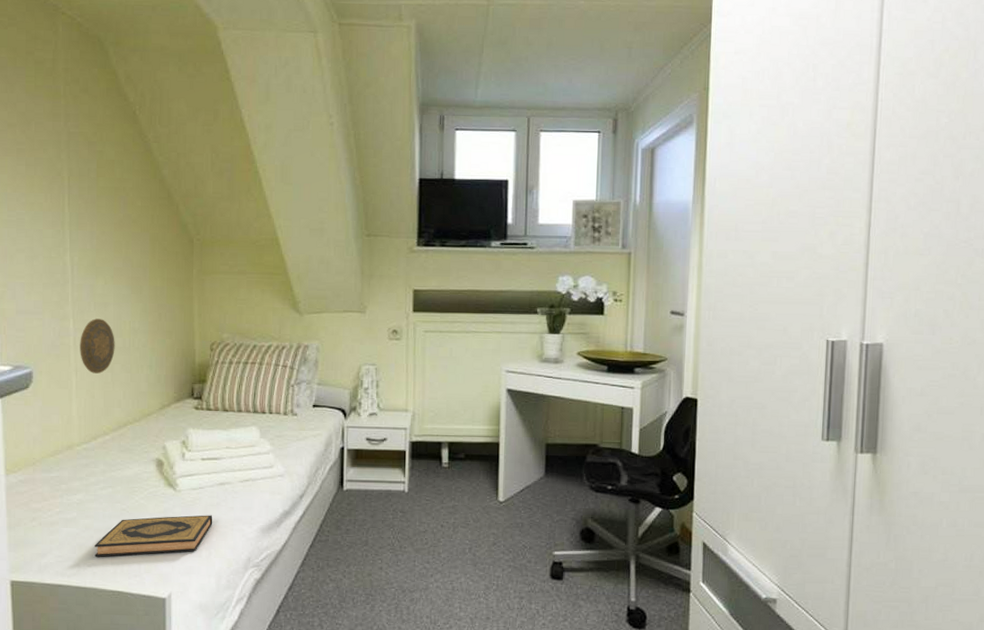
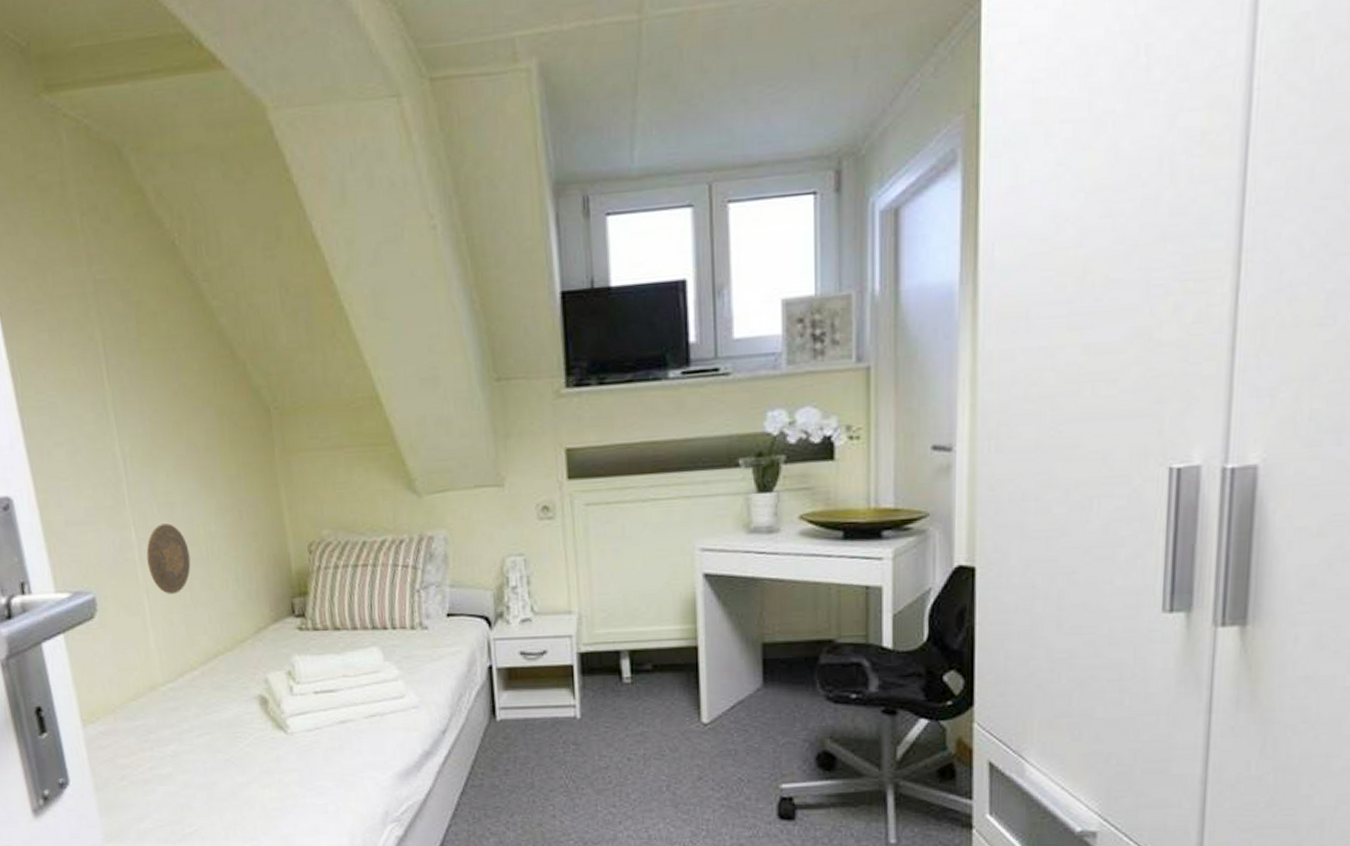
hardback book: present [95,515,213,557] -> none [199,761,337,819]

